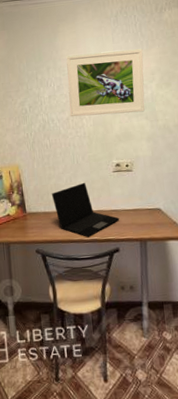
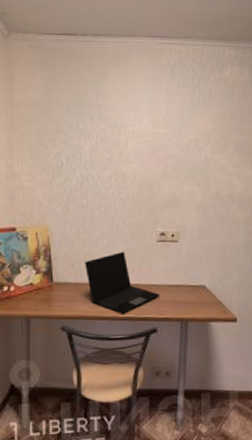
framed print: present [66,48,145,117] -> none [112,104,200,177]

